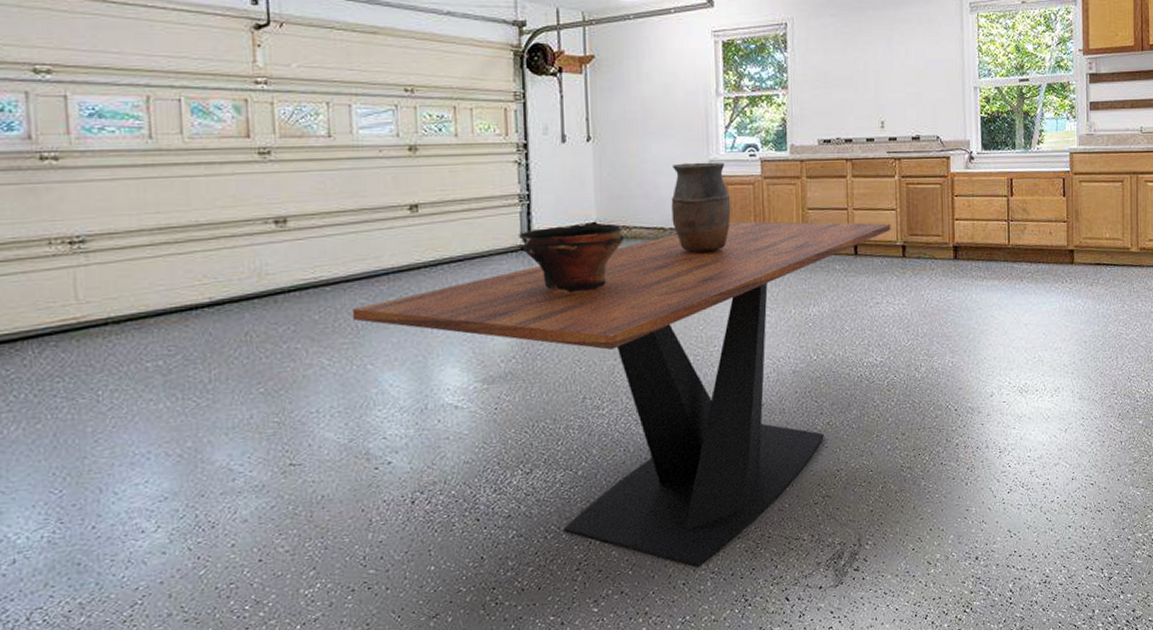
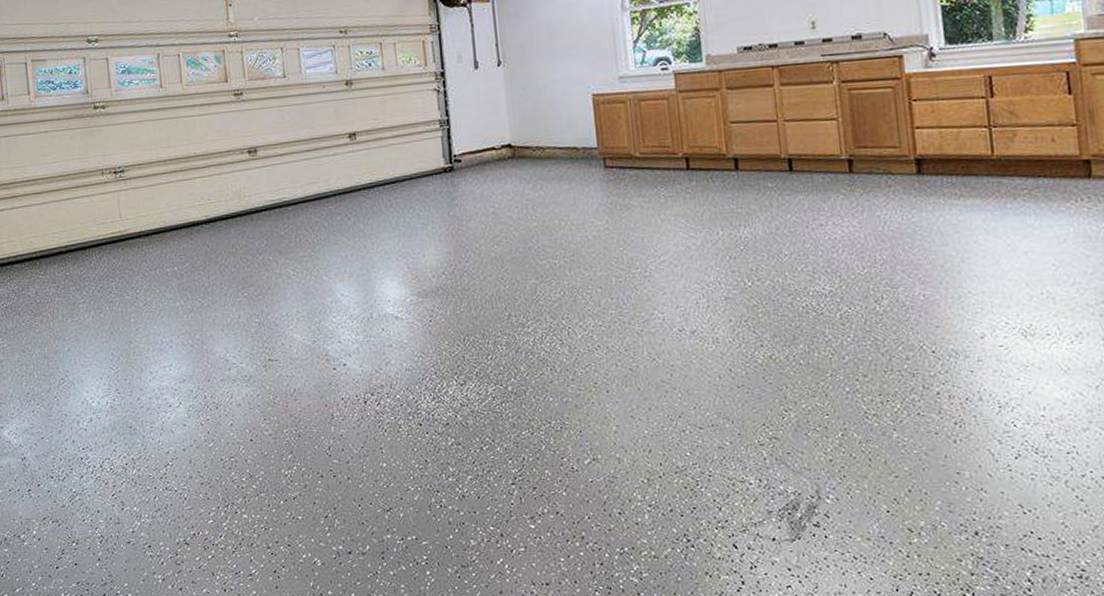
dining table: present [352,221,891,568] -> none [309,134,833,498]
bowl: present [517,223,624,293] -> none [440,144,539,213]
vase: present [671,162,731,253] -> none [582,78,646,172]

